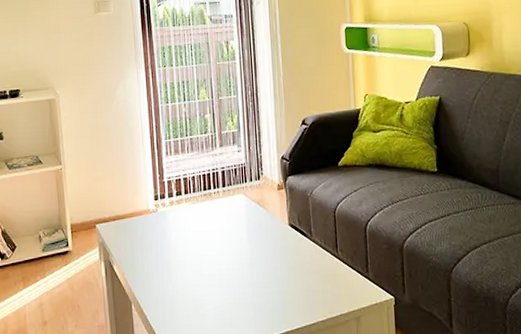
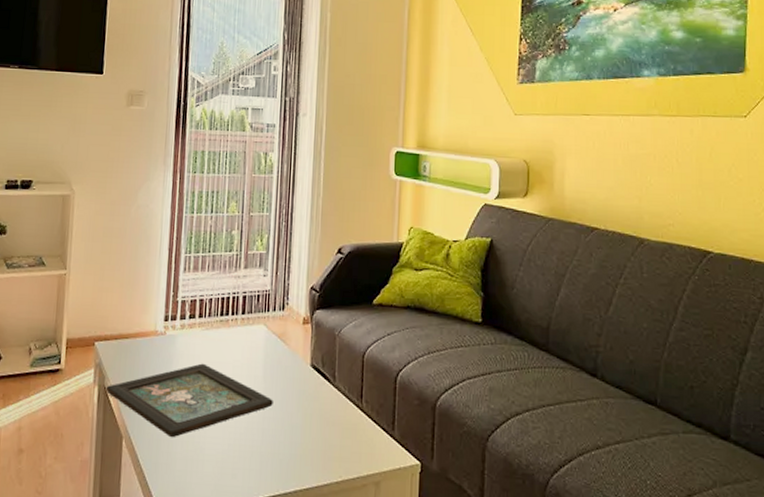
decorative tray: none [111,233,259,299] -> present [105,363,273,438]

